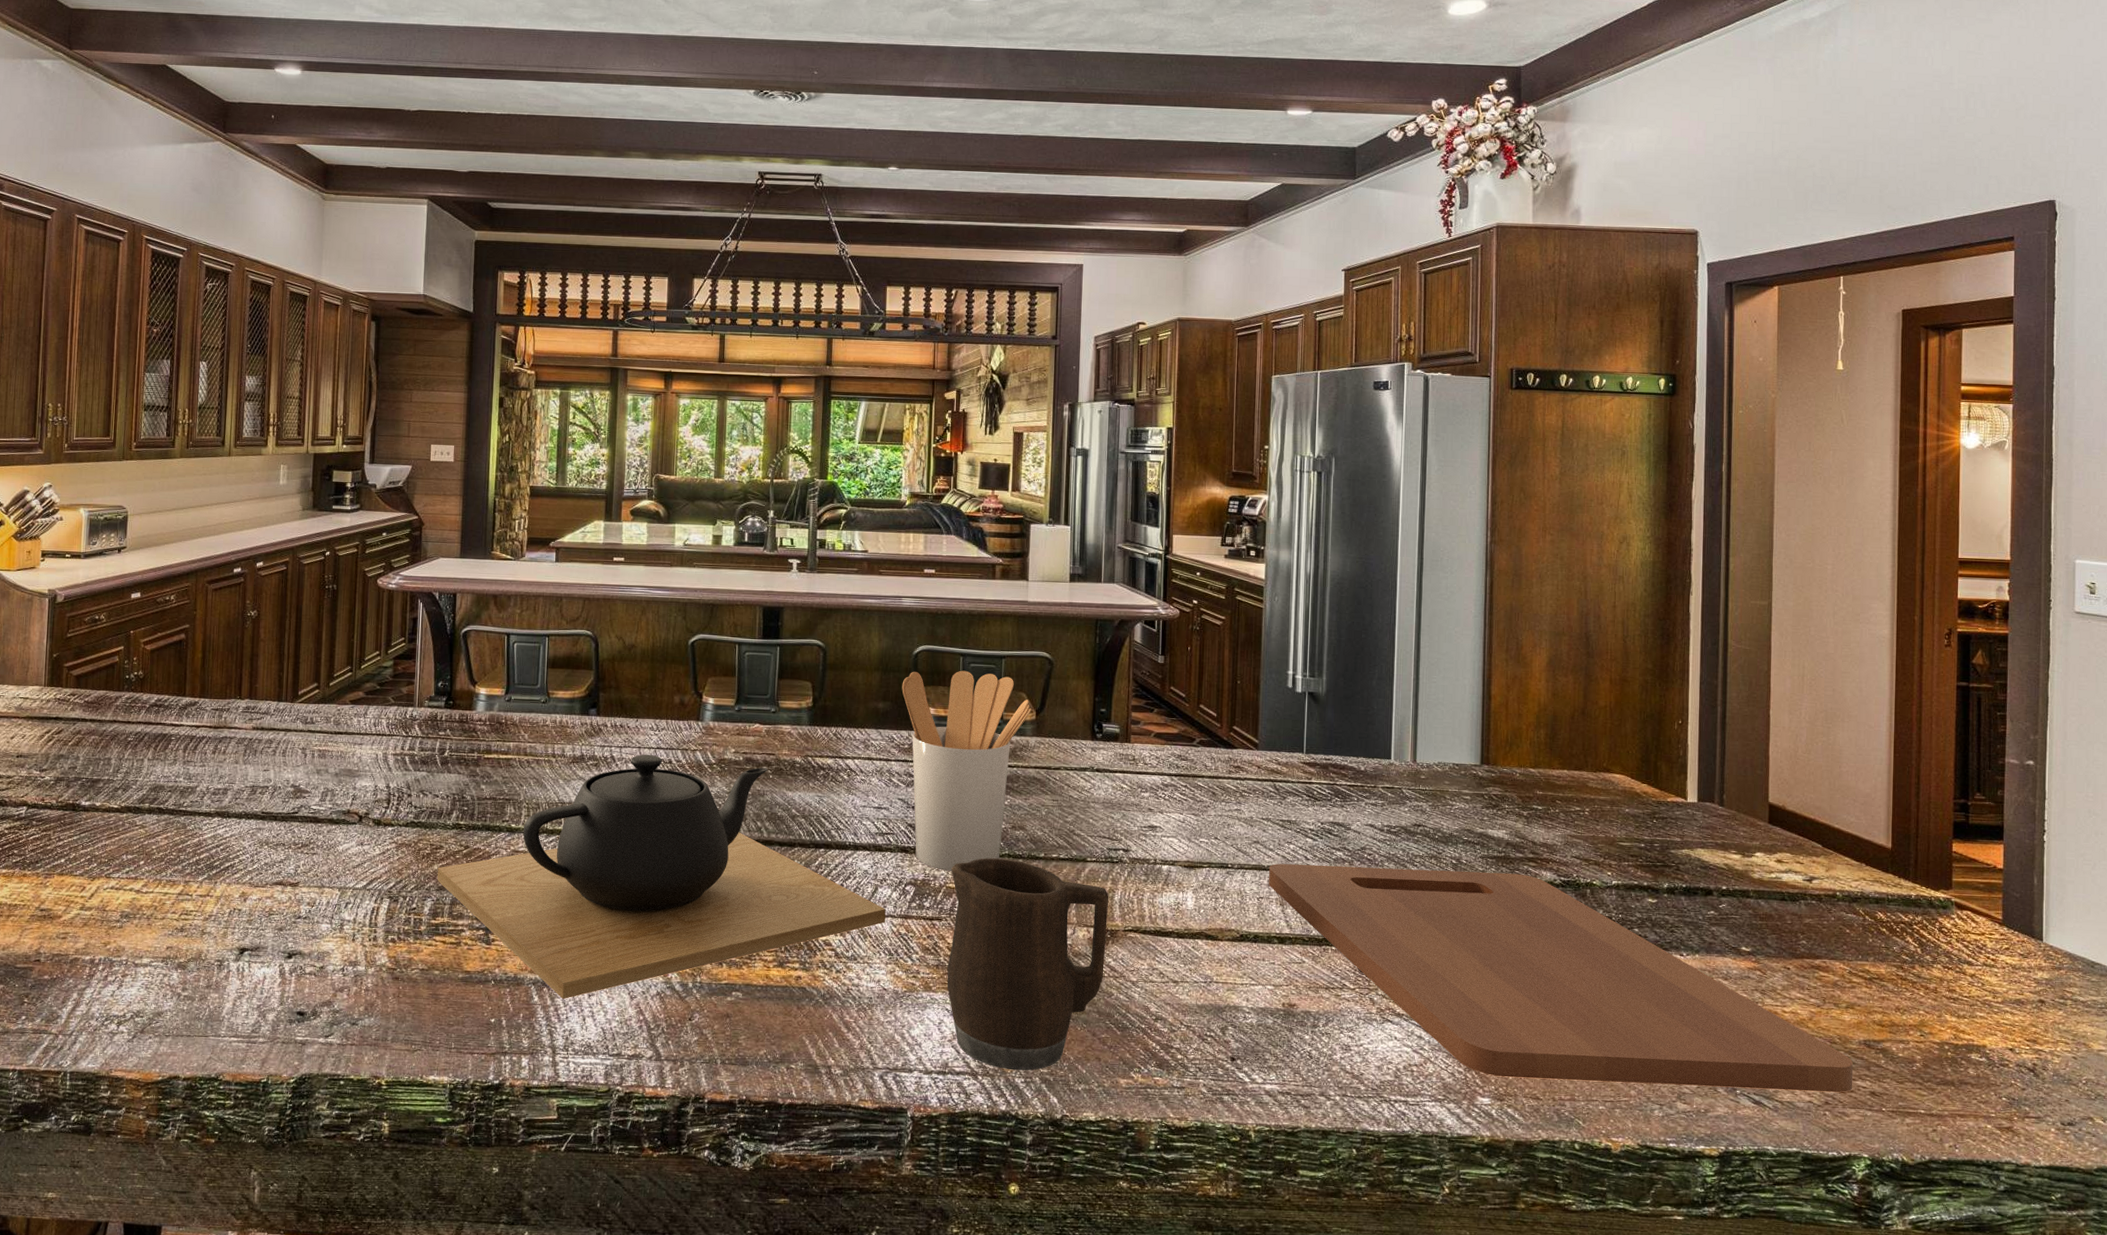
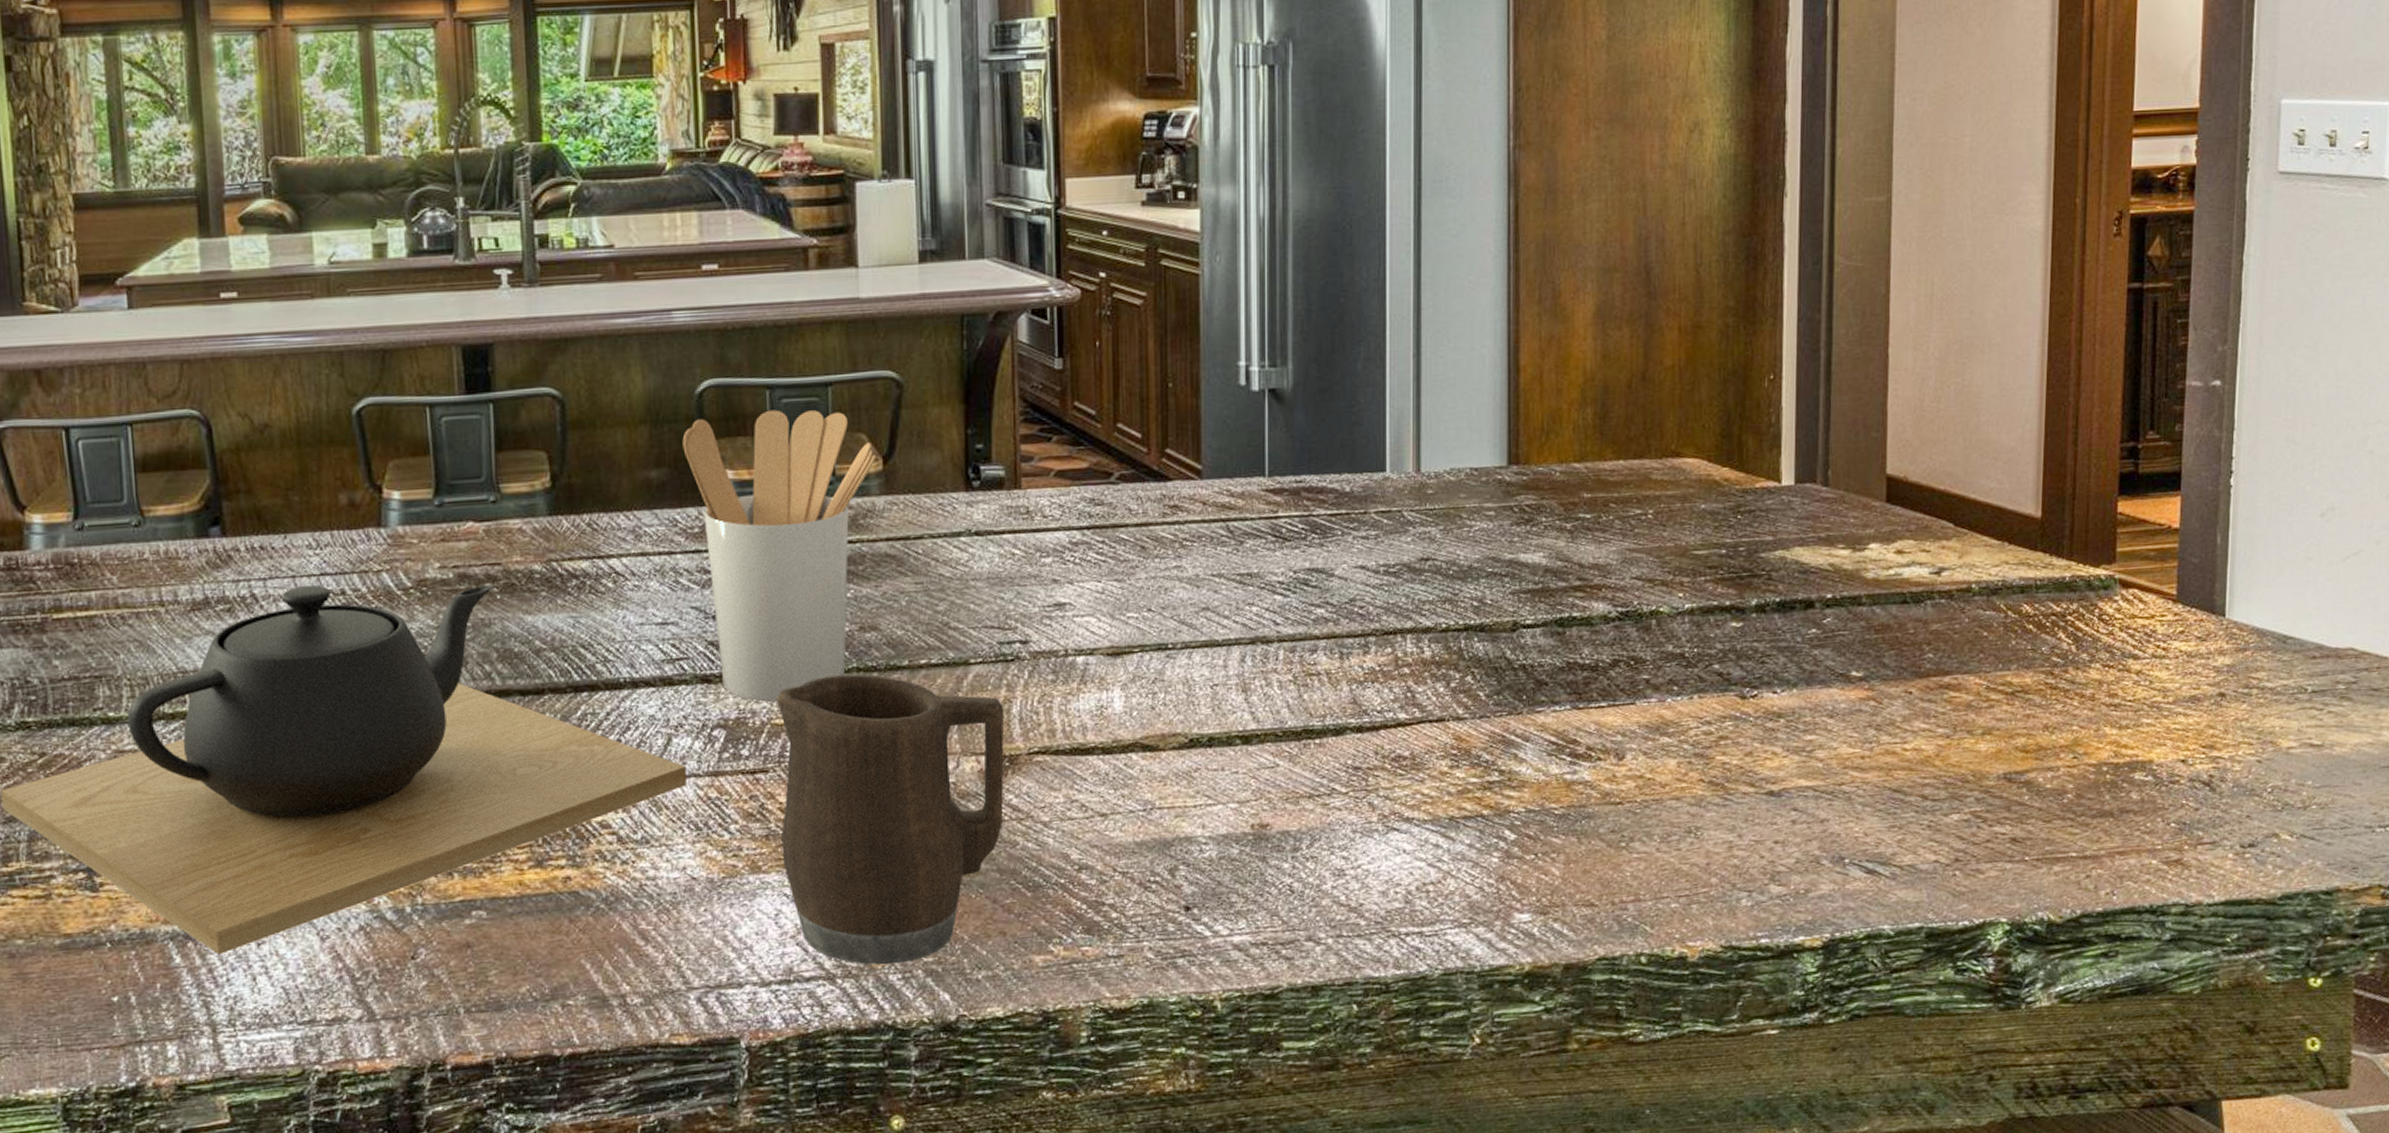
cutting board: present [1269,864,1853,1092] -> none [1225,609,1990,884]

